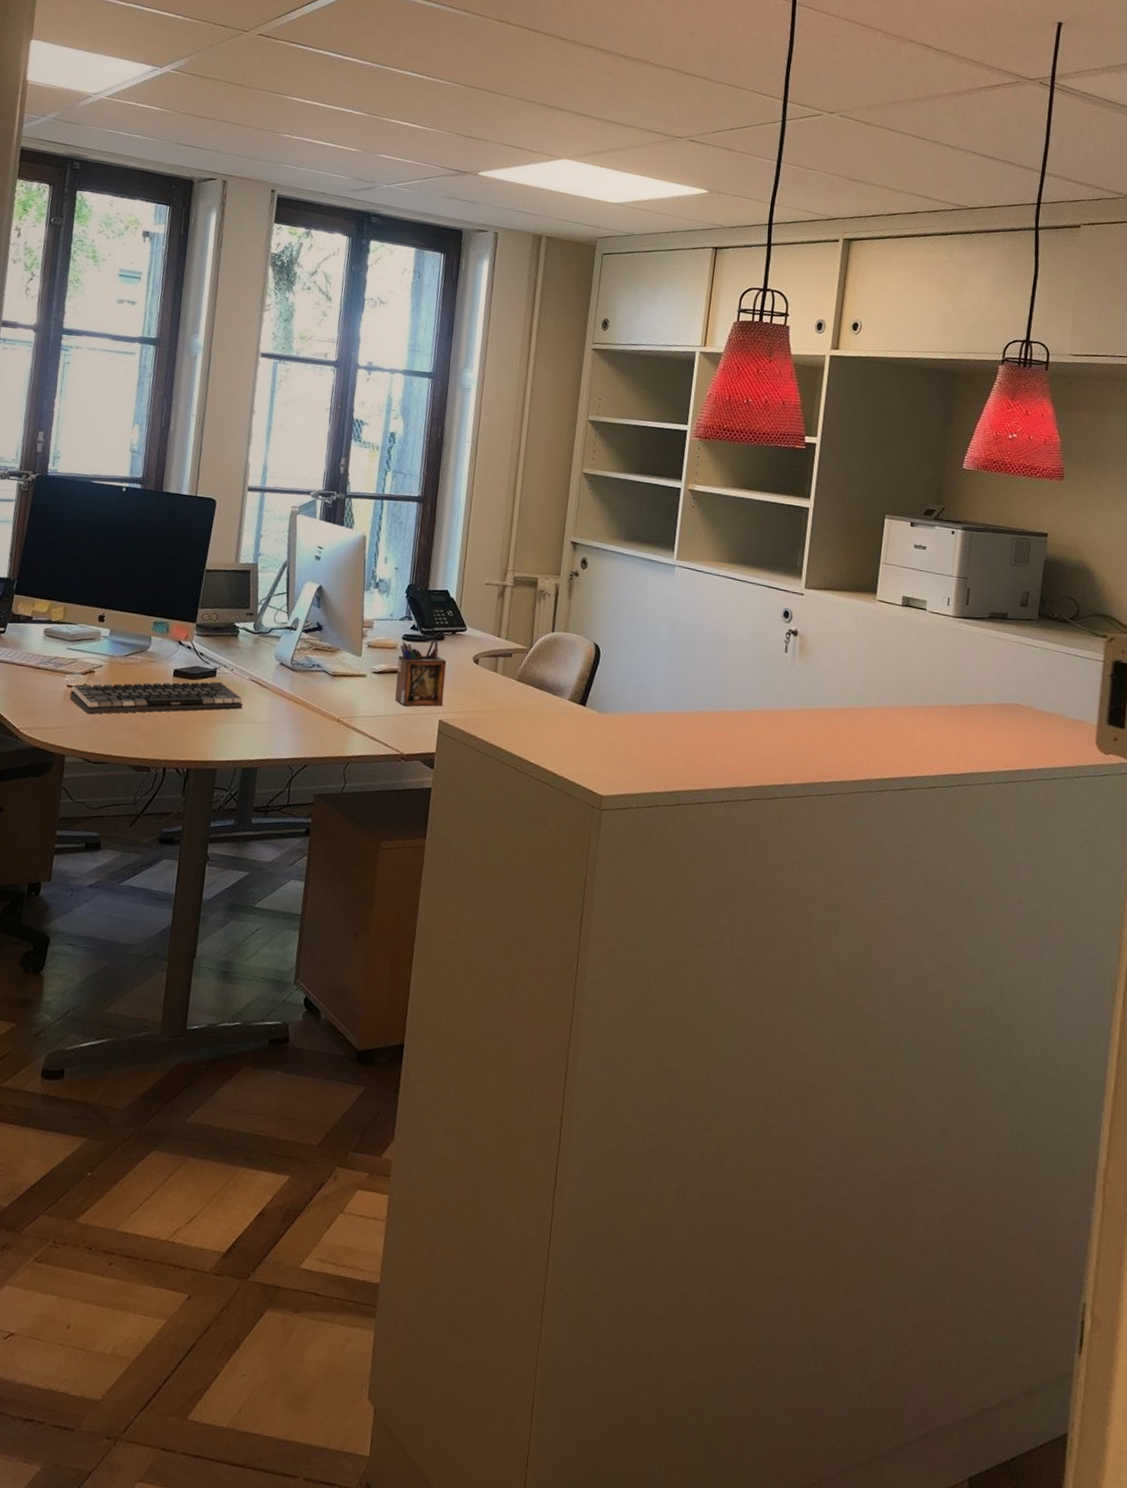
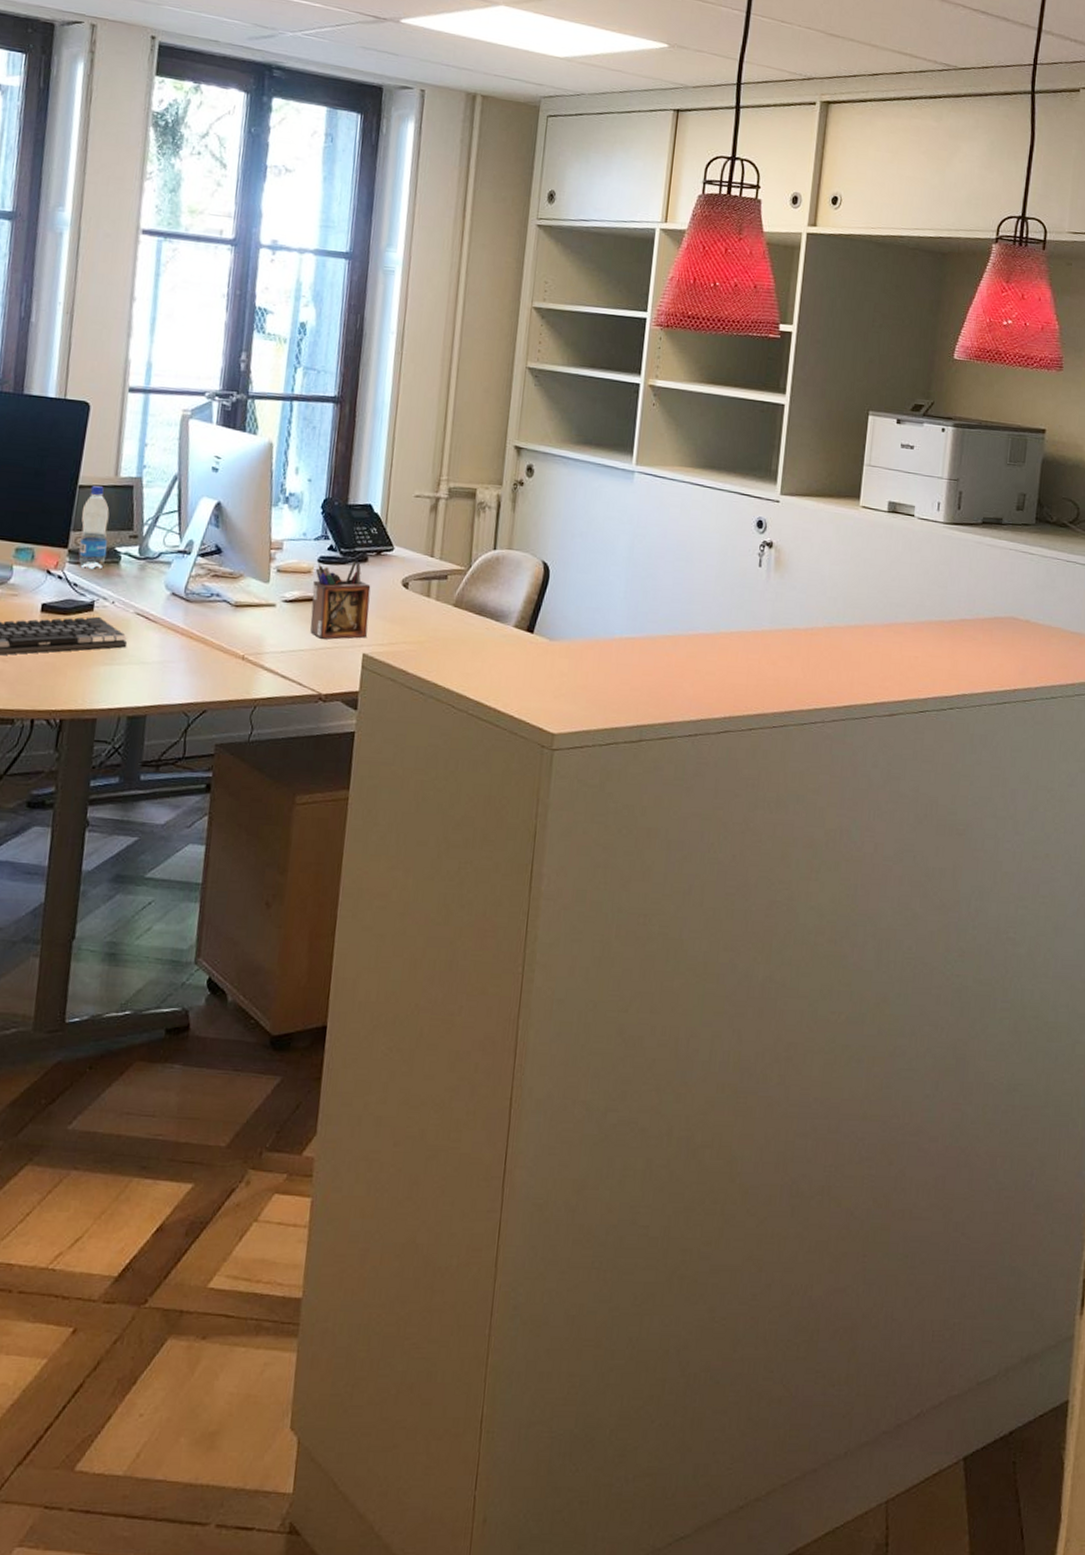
bottle: none [204,570,231,641] -> present [78,486,110,569]

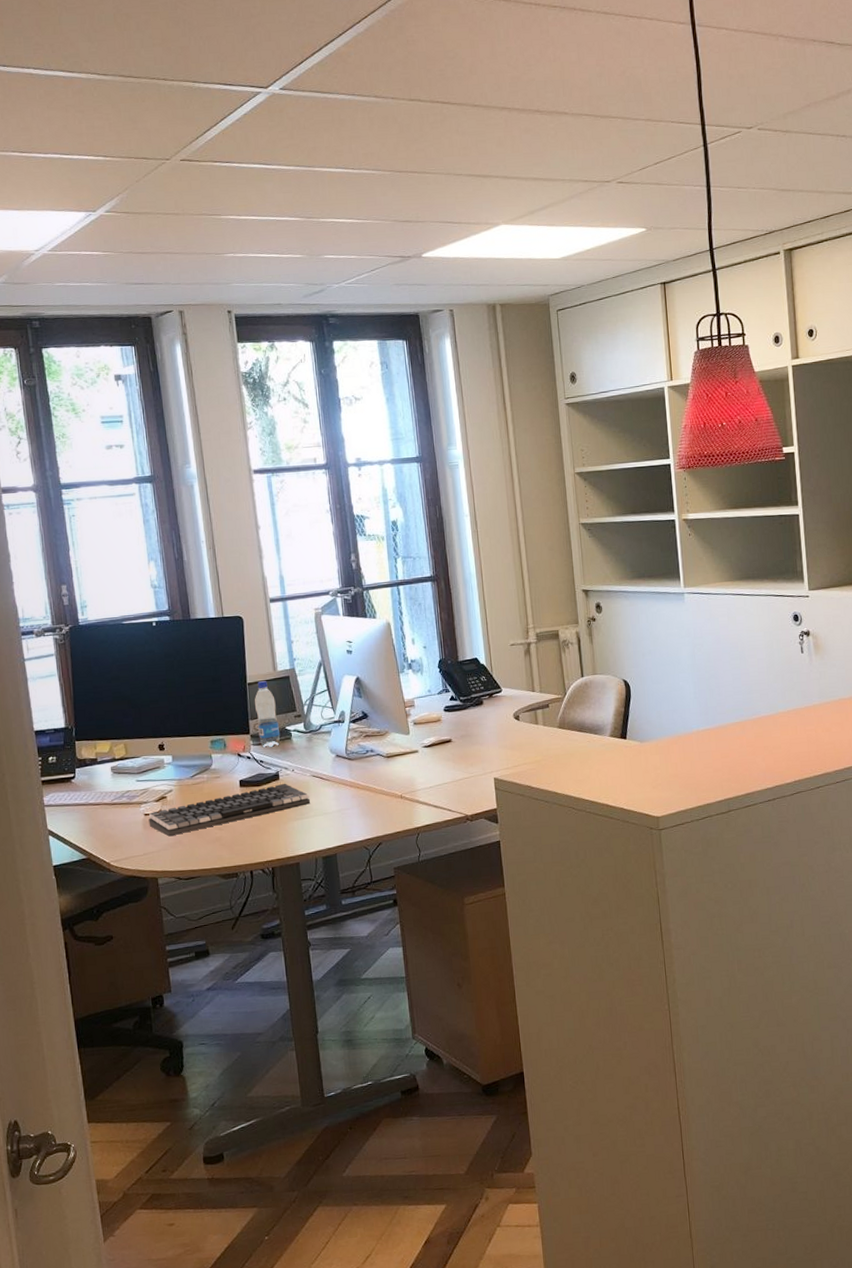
desk organizer: present [310,561,371,640] -> none [443,706,494,772]

